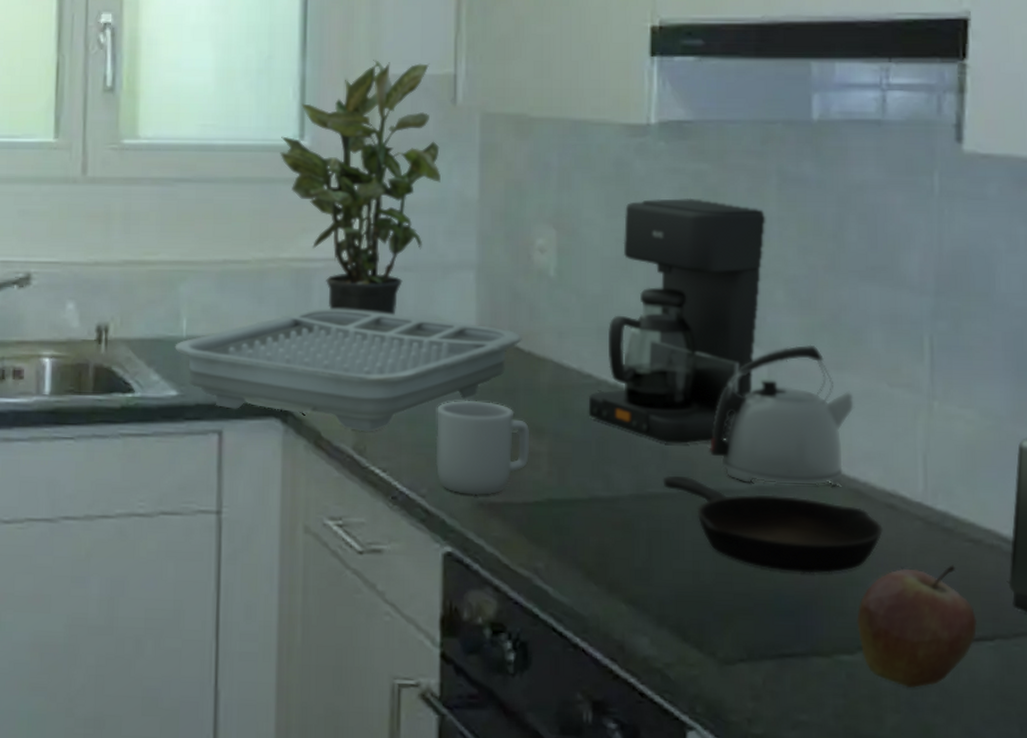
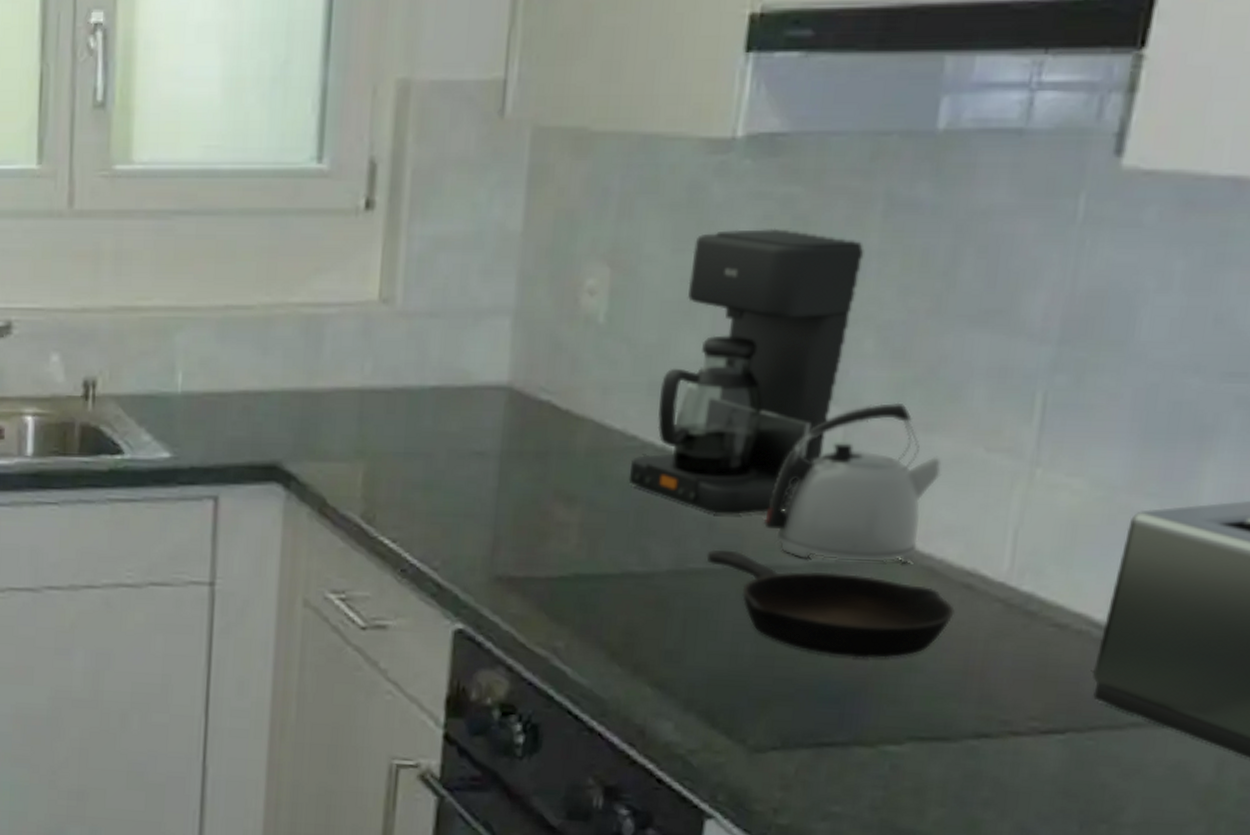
dish rack: present [175,308,522,432] -> none [168,361,560,499]
potted plant: present [280,60,441,315] -> none [293,63,481,368]
mug: present [435,401,530,496] -> none [451,465,560,570]
fruit: present [857,565,978,688] -> none [909,651,1050,781]

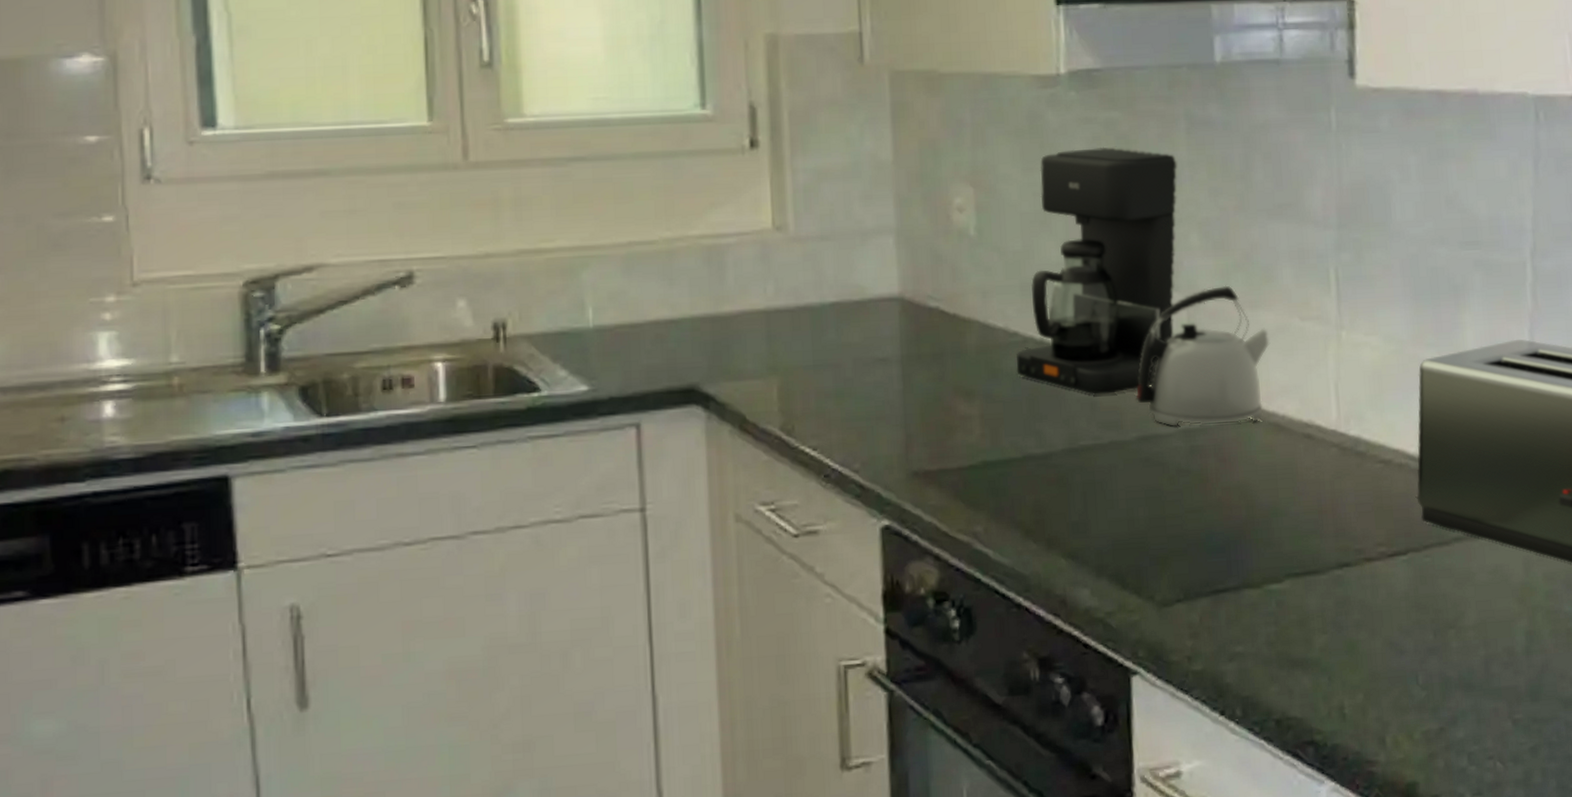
frying pan: present [706,549,956,659] -> none [1093,425,1303,510]

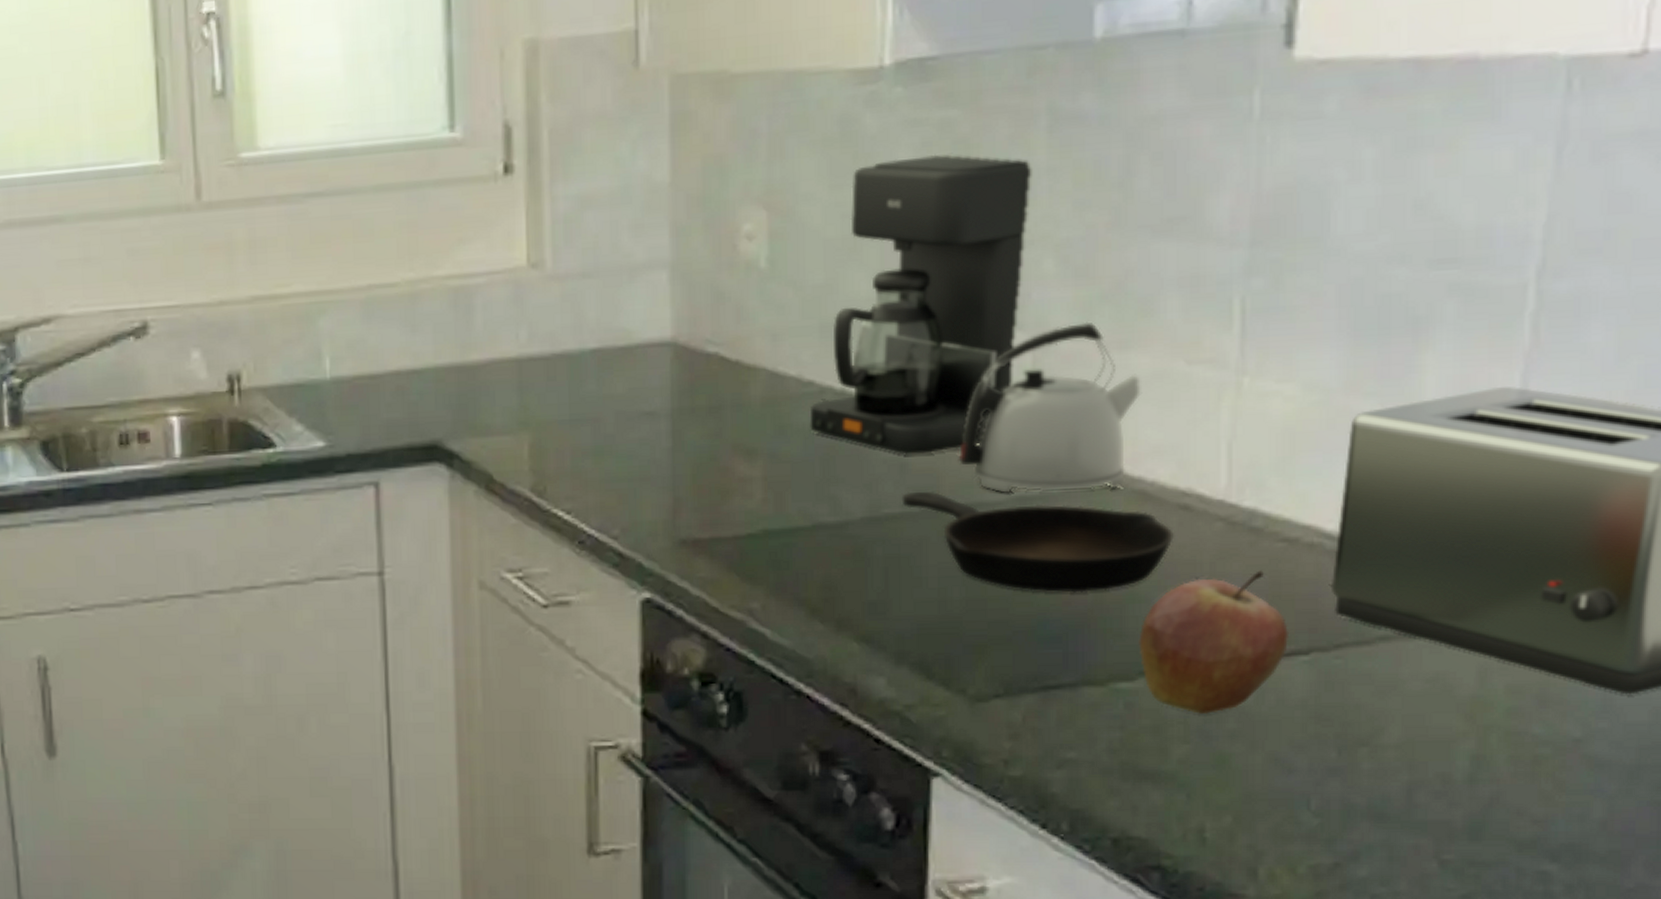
frying pan: none [1093,425,1303,510] -> present [901,490,1175,593]
fruit: none [1283,487,1392,608] -> present [1138,570,1290,714]

